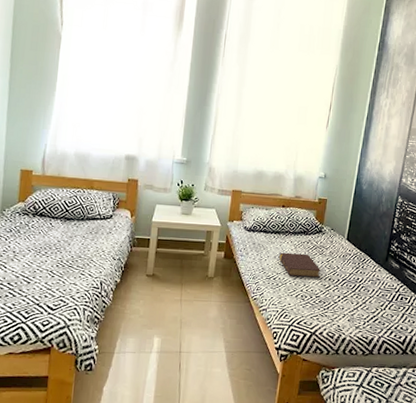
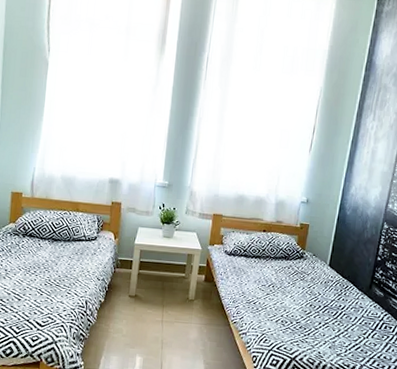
book: present [279,252,321,278] -> none [259,277,301,304]

